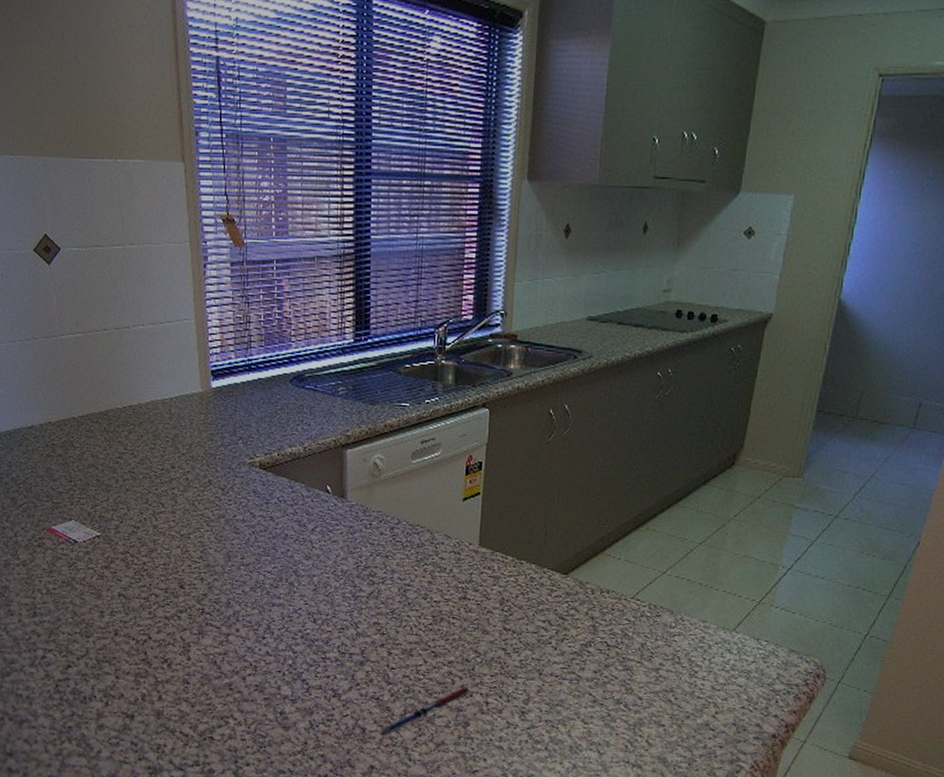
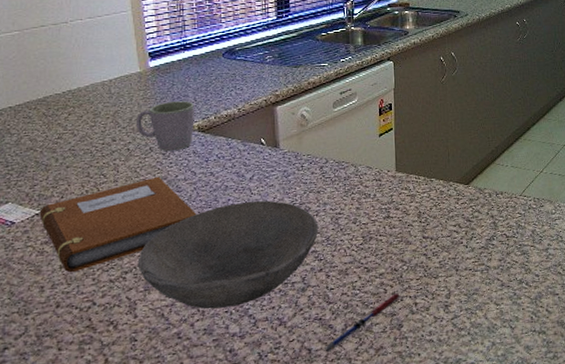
notebook: none [100,513,254,603] -> present [39,176,197,273]
bowl: none [192,555,384,668] -> present [137,200,319,309]
mug: none [195,430,257,488] -> present [135,101,195,152]

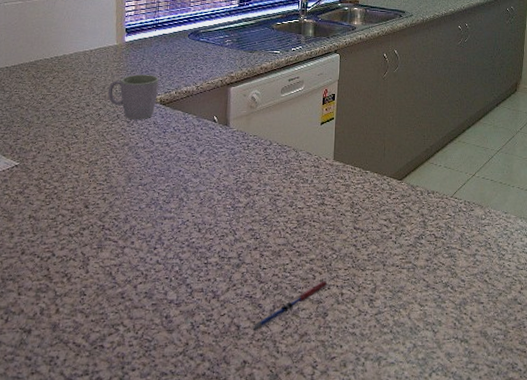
notebook: present [39,176,197,273] -> none [18,142,151,223]
bowl: present [137,200,319,309] -> none [94,174,258,274]

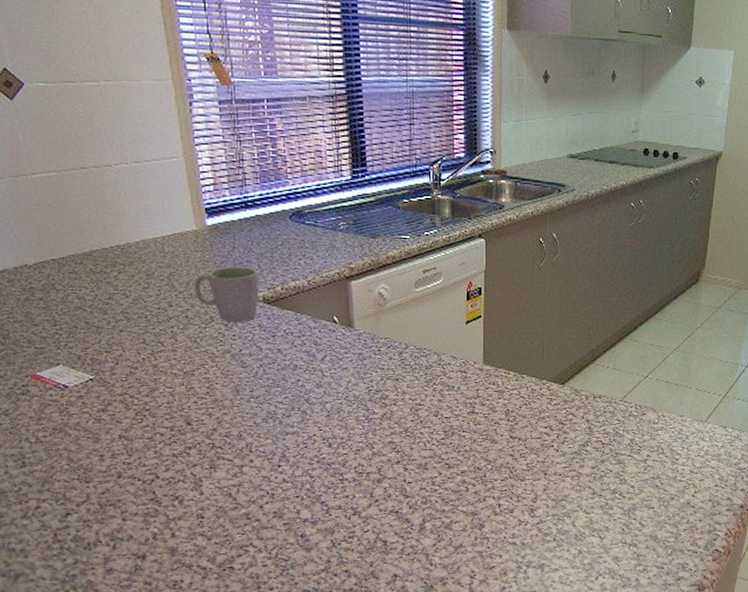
pen: present [251,281,329,331] -> none [400,492,484,546]

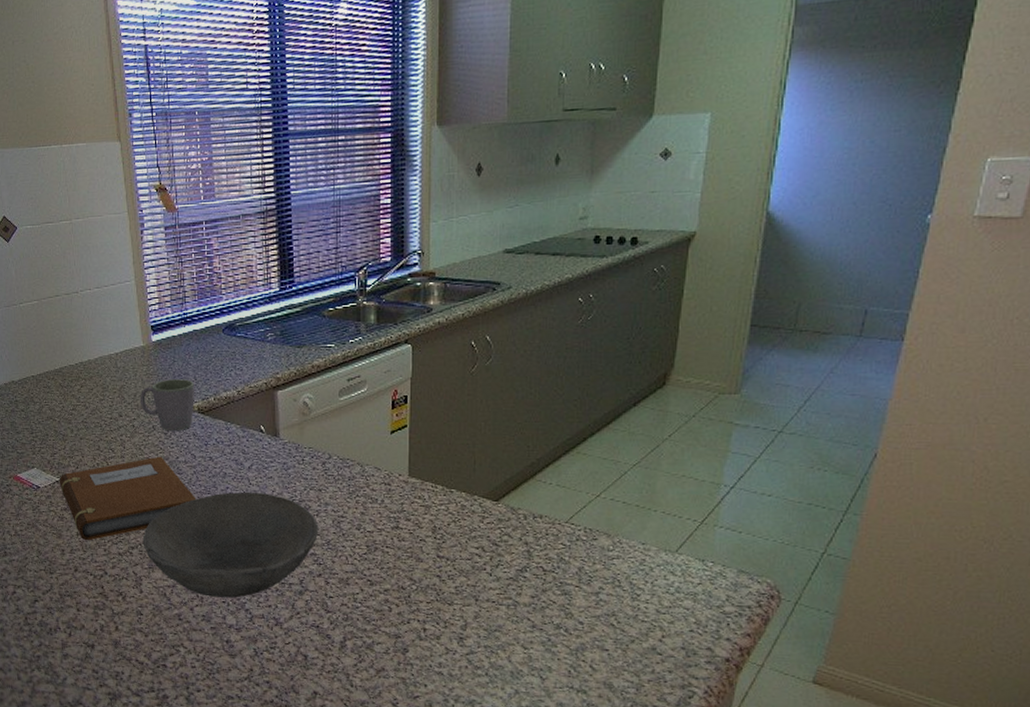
notebook: none [93,349,264,444] -> present [59,456,197,541]
bowl: none [201,383,397,493] -> present [142,491,319,598]

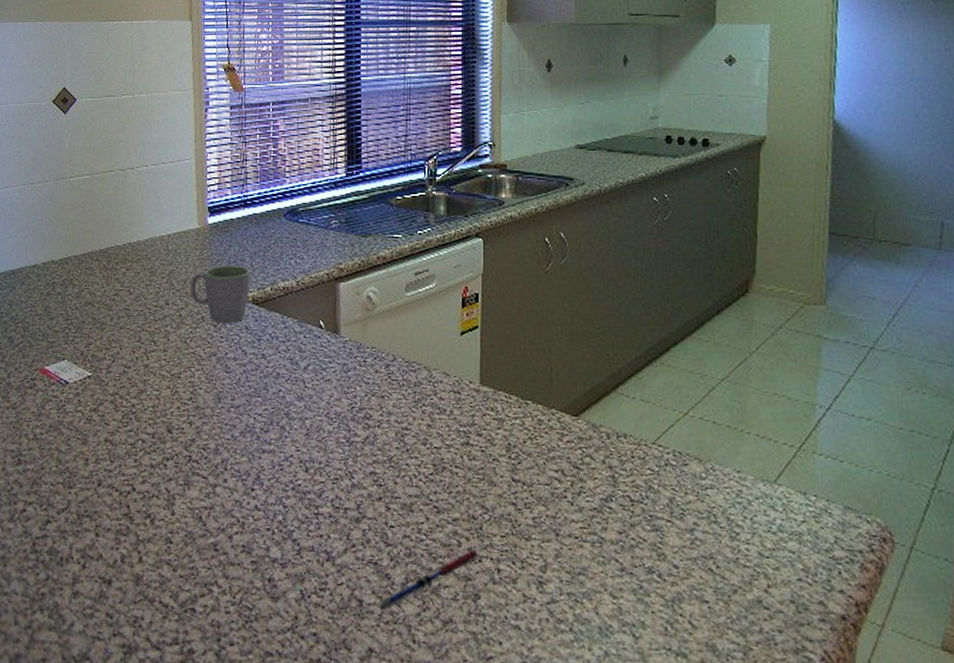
notebook: present [59,456,197,541] -> none [91,351,245,449]
bowl: present [142,491,319,598] -> none [179,395,380,525]
pen: none [320,614,408,663] -> present [377,549,480,610]

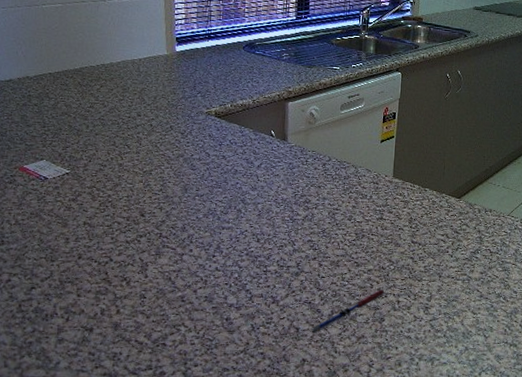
mug: present [189,265,250,324] -> none [159,85,213,132]

